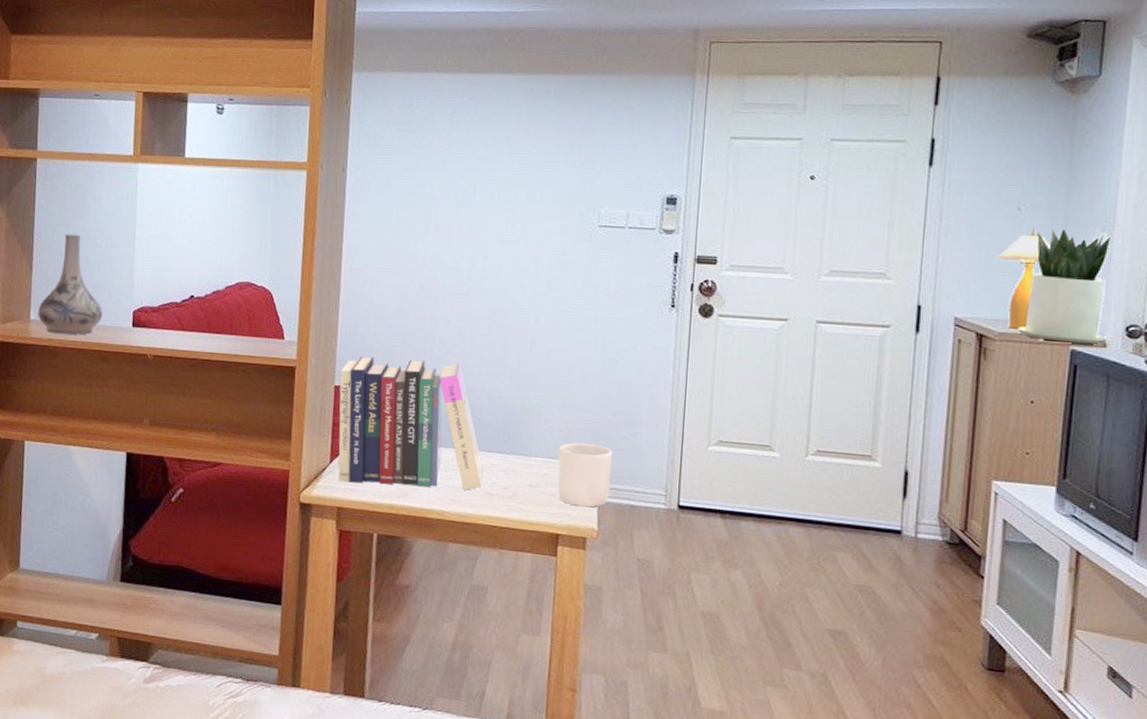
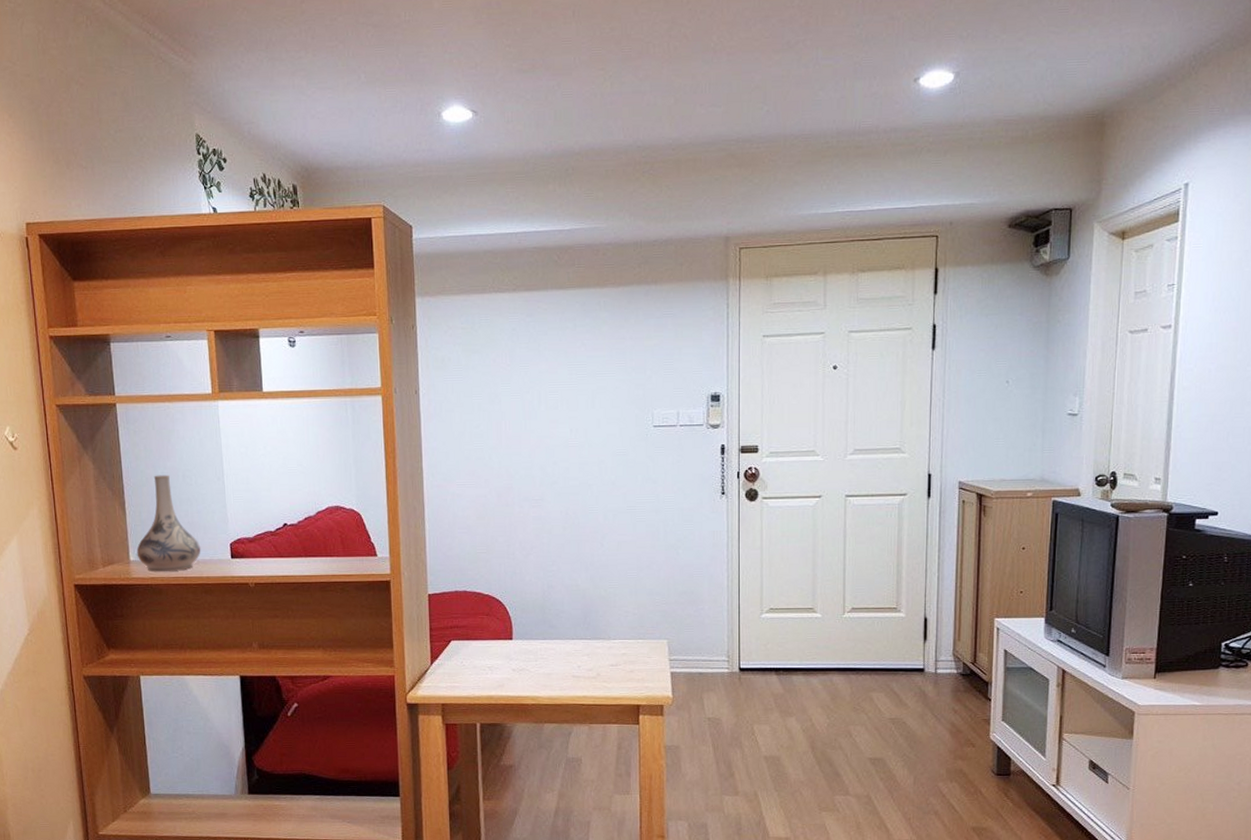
books: present [338,355,483,490] -> none [431,561,569,681]
mug: present [557,442,613,507] -> none [634,622,681,679]
table lamp: present [997,228,1051,329] -> none [991,397,1034,487]
planter: present [1017,229,1111,344] -> none [1009,397,1081,495]

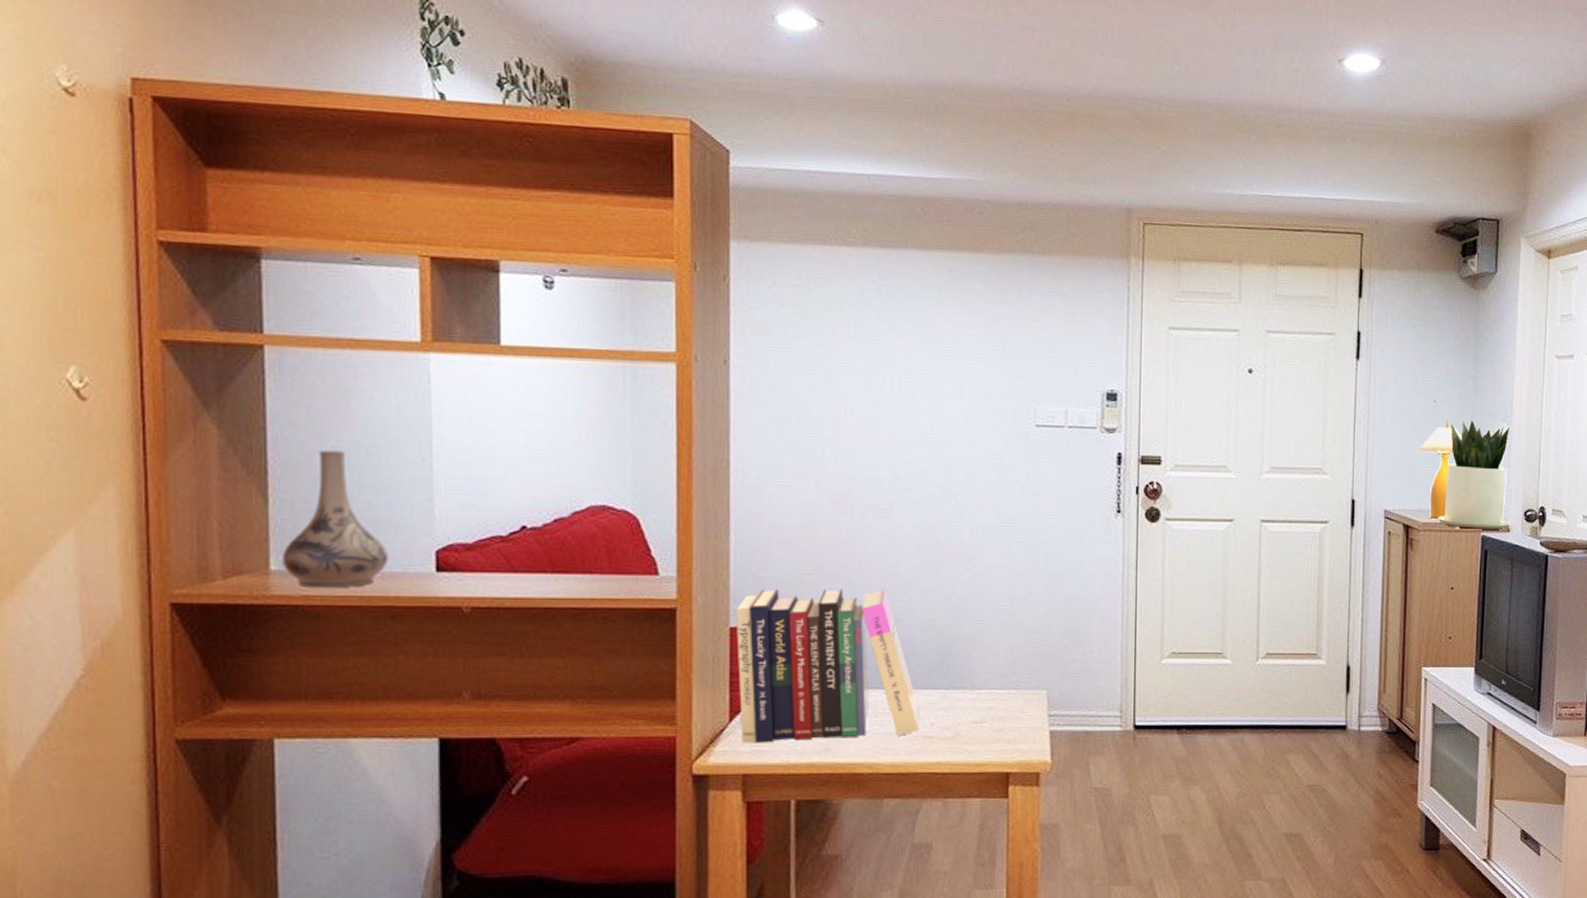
books: none [431,561,569,681] -> present [735,588,919,743]
table lamp: none [991,397,1034,487] -> present [1418,420,1462,519]
planter: none [1009,397,1081,495] -> present [1437,420,1509,529]

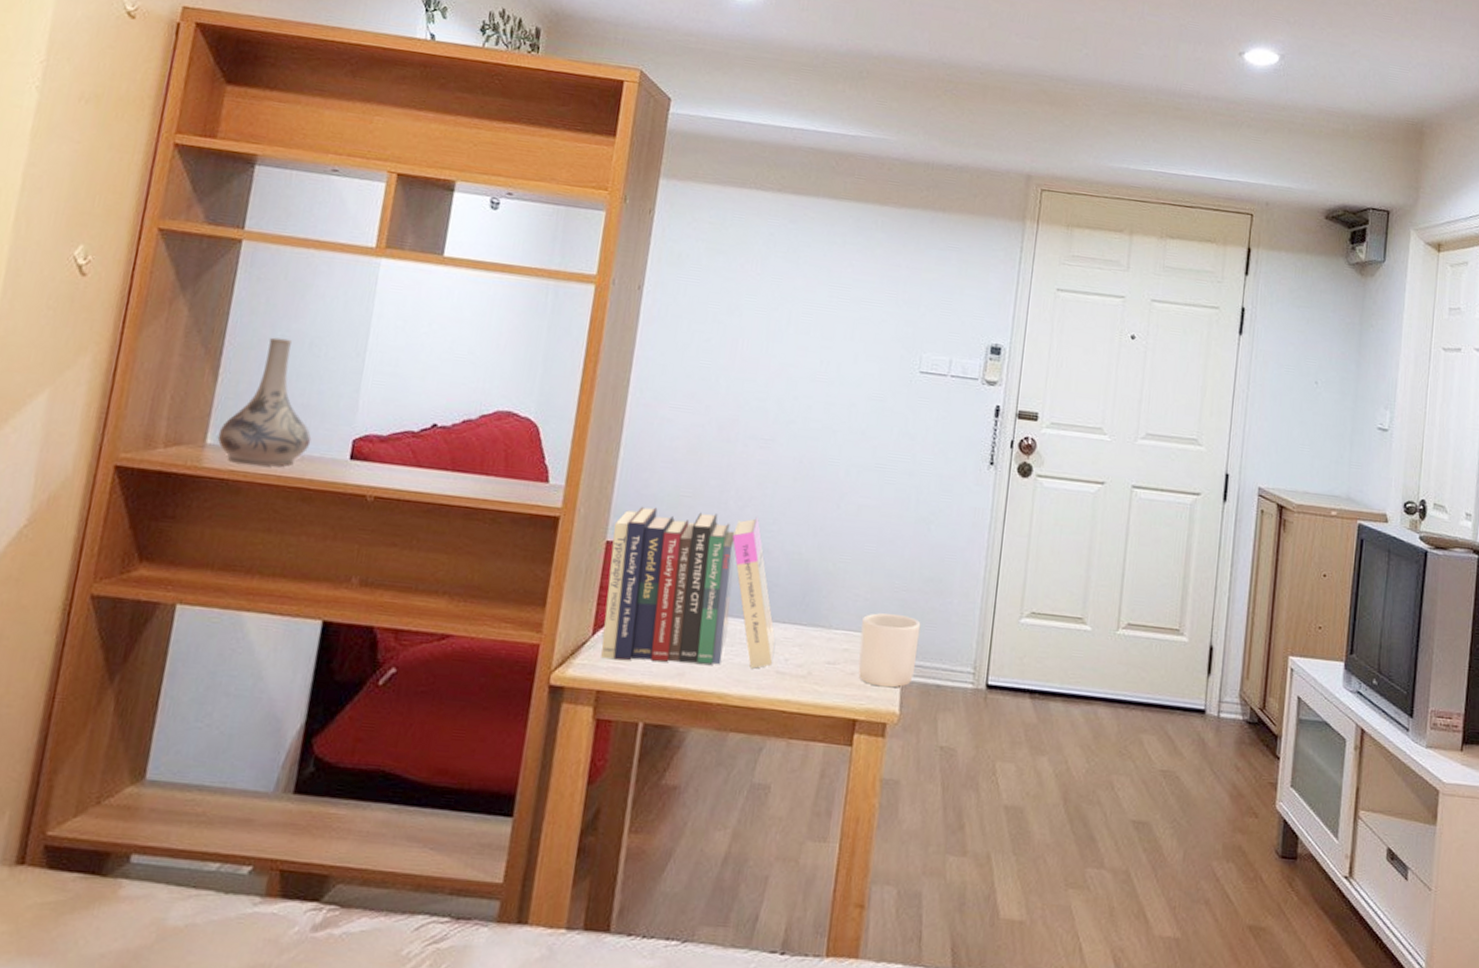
mug: none [1004,668,1064,739] -> present [858,613,921,688]
table lamp: present [1418,420,1462,519] -> none [1297,402,1342,502]
planter: present [1437,420,1509,529] -> none [1312,404,1392,519]

